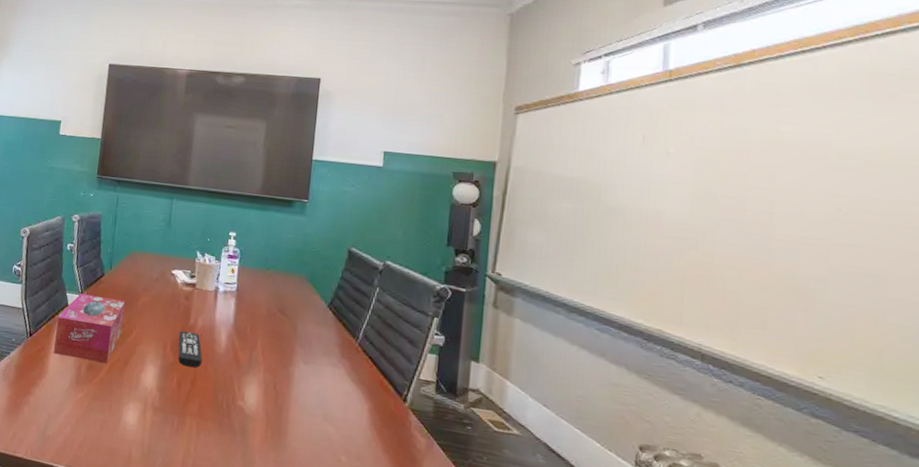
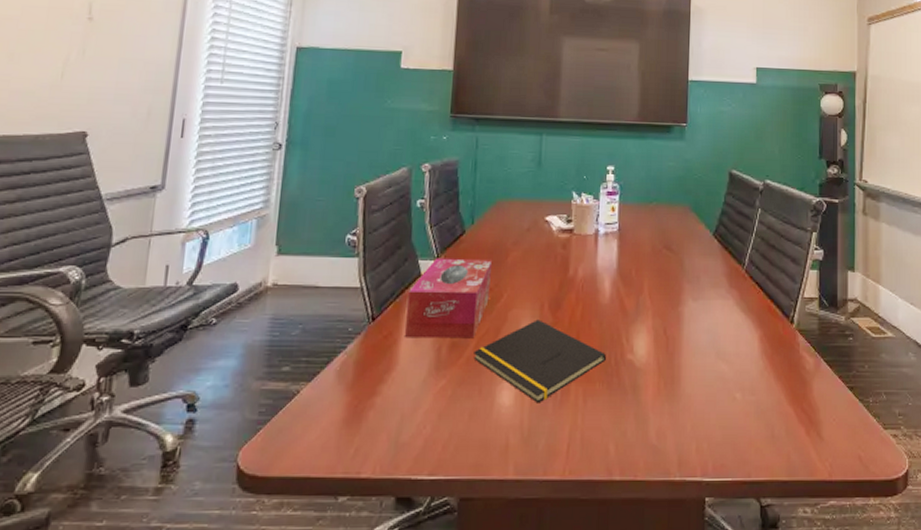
notepad: none [106,356,219,428] -> present [473,319,606,404]
remote control: present [178,331,202,368] -> none [557,285,585,326]

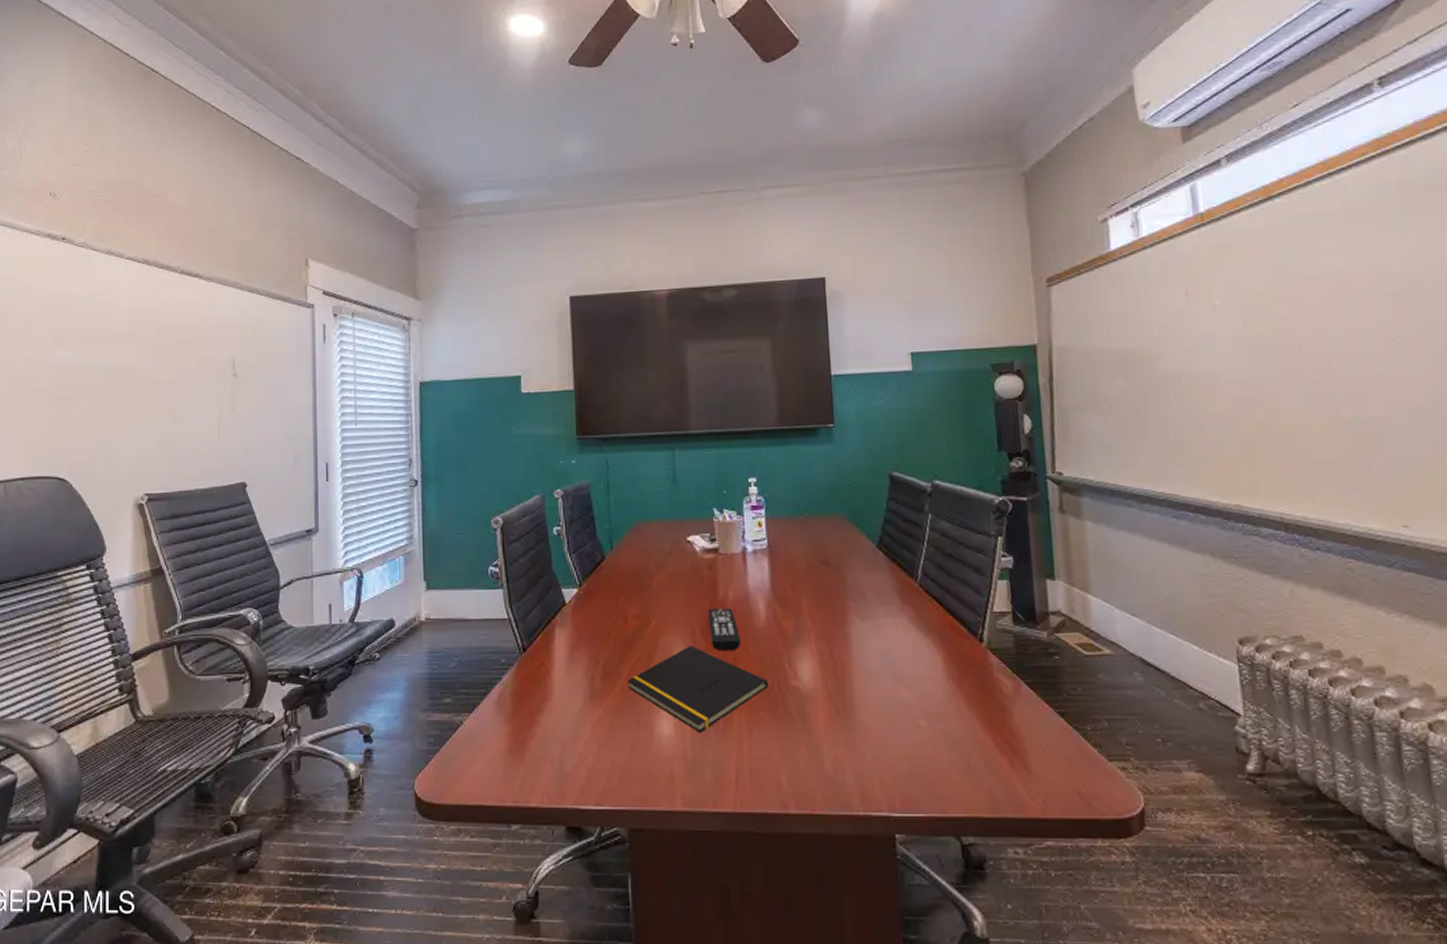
tissue box: present [404,258,493,339] -> none [555,584,638,668]
remote control: none [557,285,585,326] -> present [707,608,740,651]

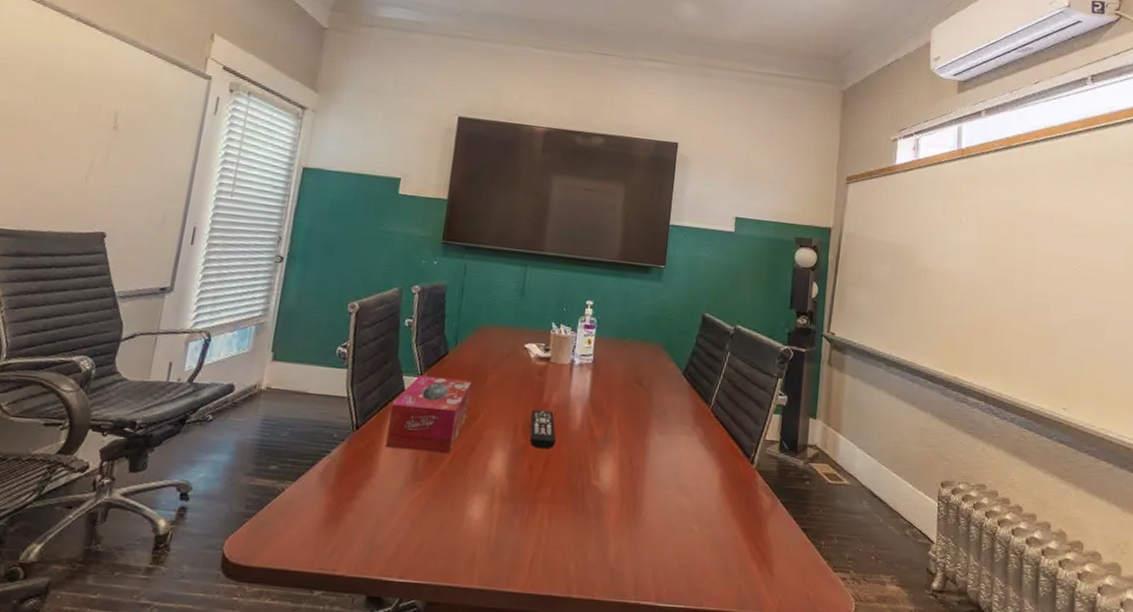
tissue box: none [555,584,638,668] -> present [385,375,473,454]
notepad: present [627,645,768,733] -> none [448,440,573,520]

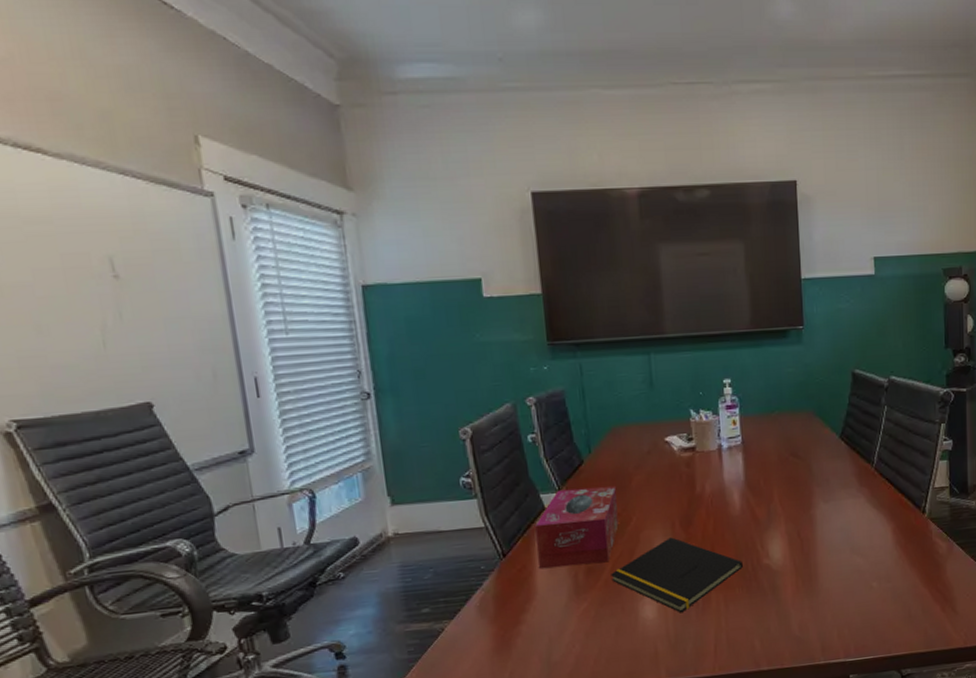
notepad: none [448,440,573,520] -> present [611,537,743,613]
remote control: present [530,410,556,449] -> none [686,501,717,540]

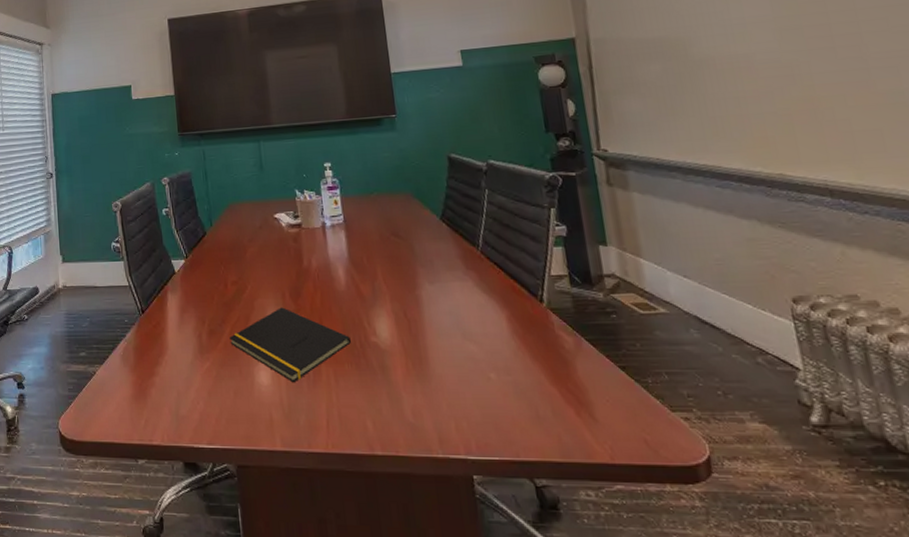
tissue box: present [535,485,619,570] -> none [167,255,236,327]

